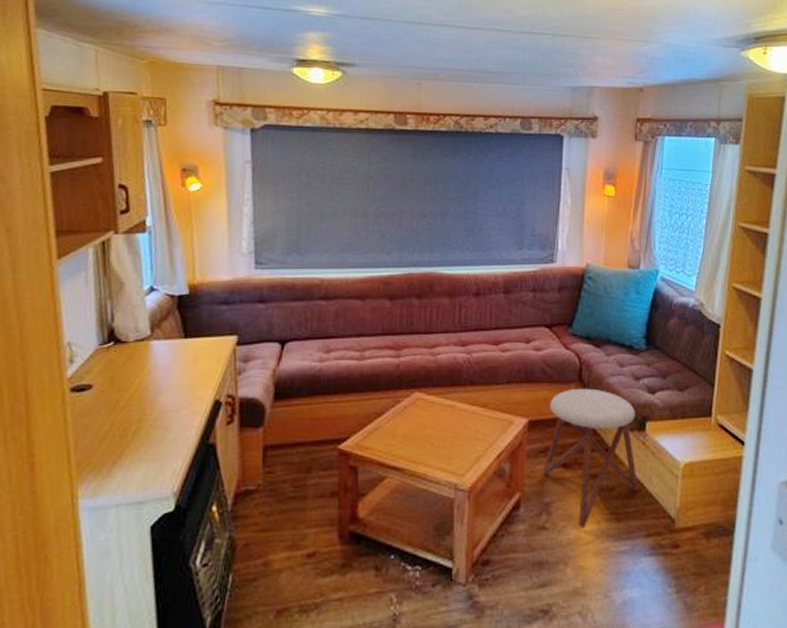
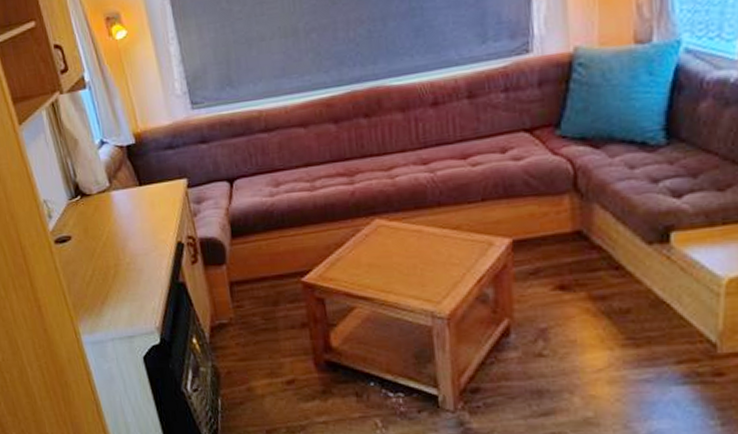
stool: present [542,388,638,528] -> none [534,198,663,355]

